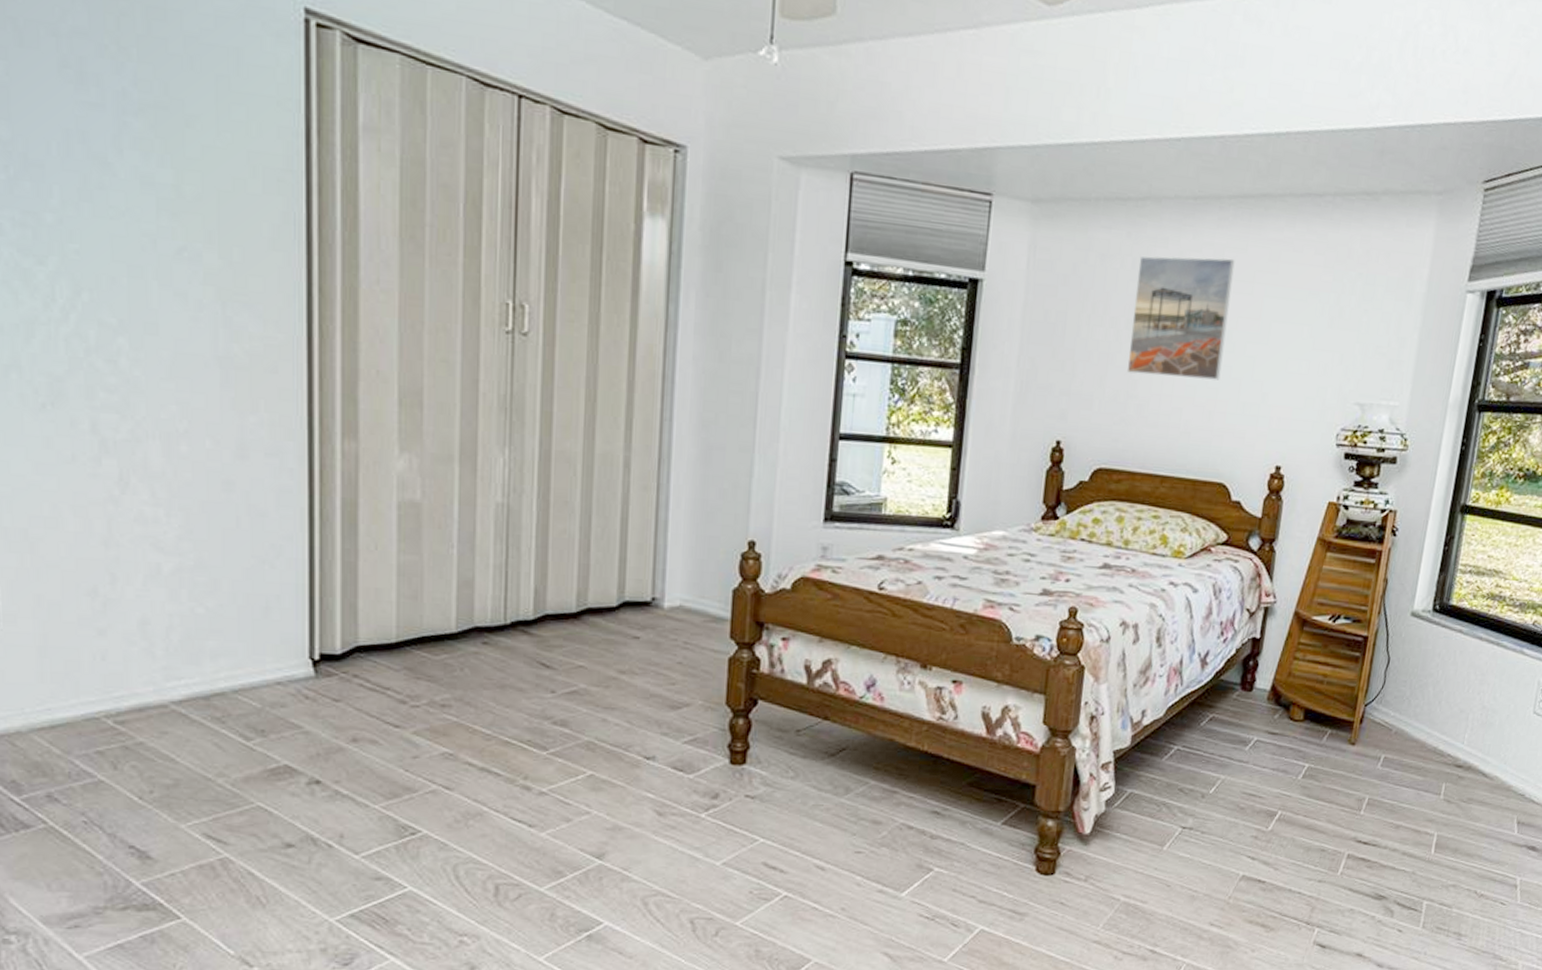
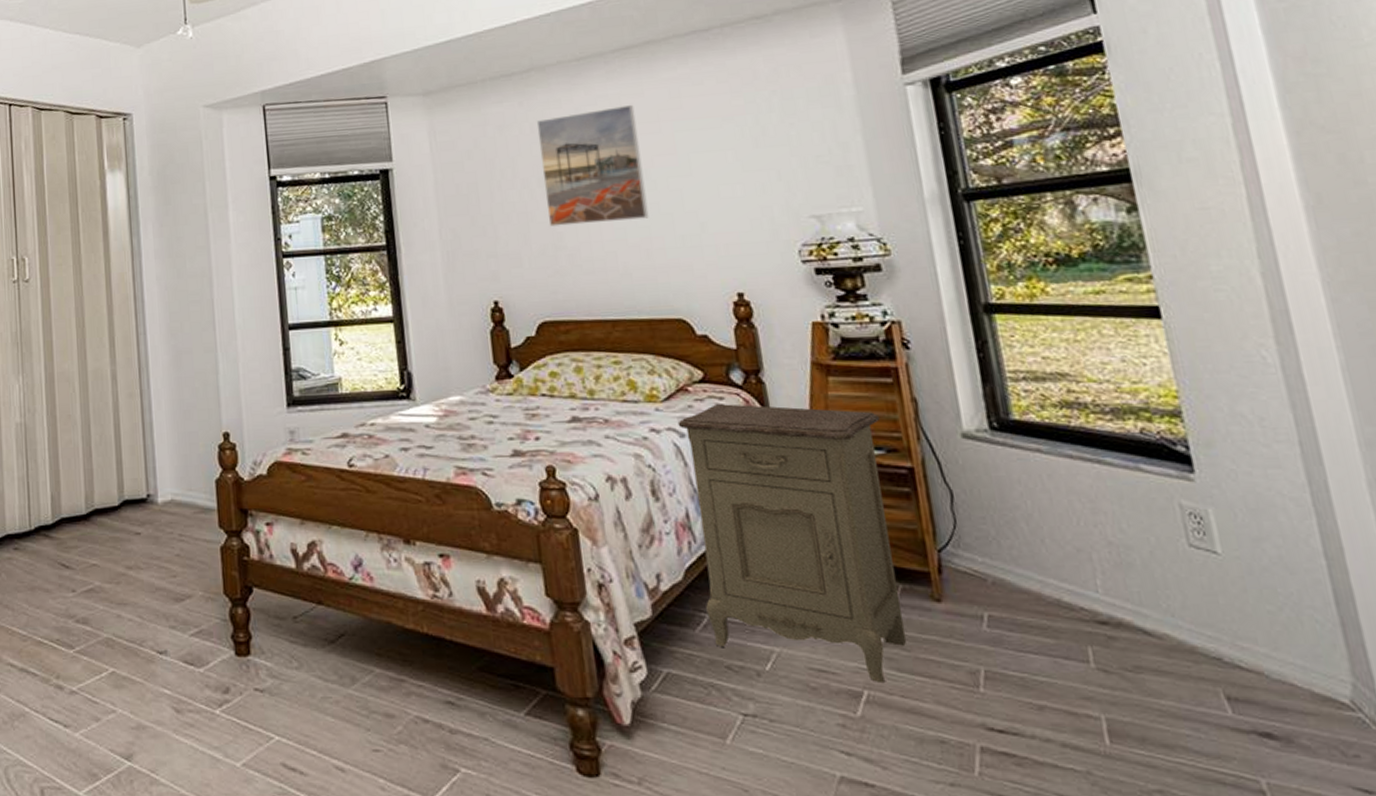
nightstand: none [1175,566,1356,806] -> present [677,404,907,684]

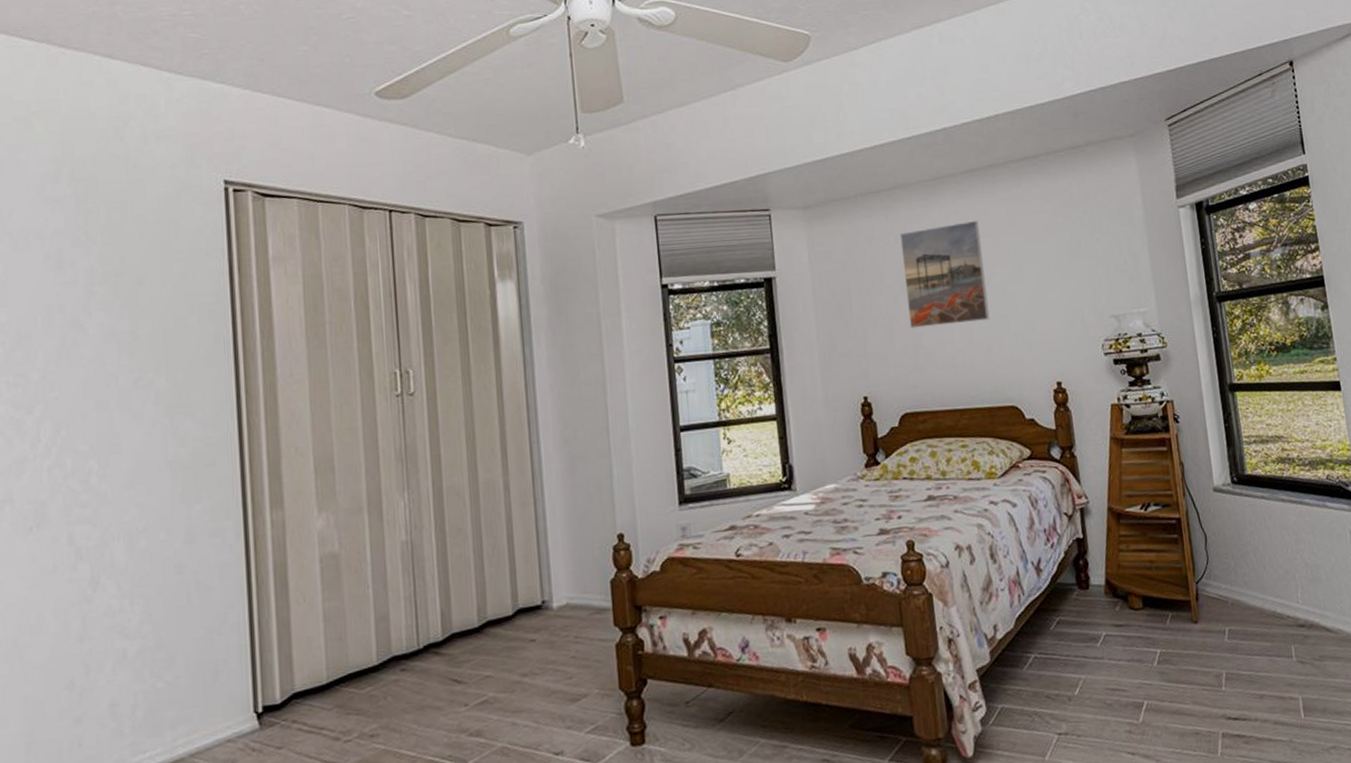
nightstand: present [677,404,907,684] -> none [1011,475,1175,694]

